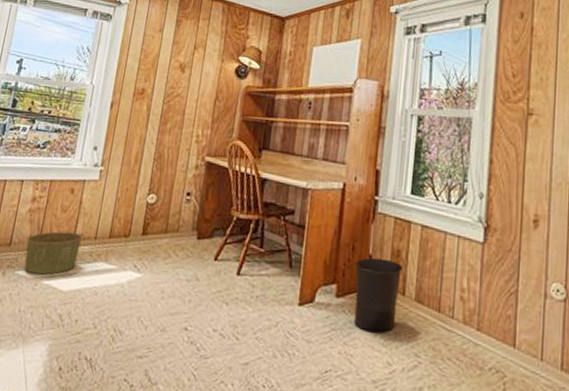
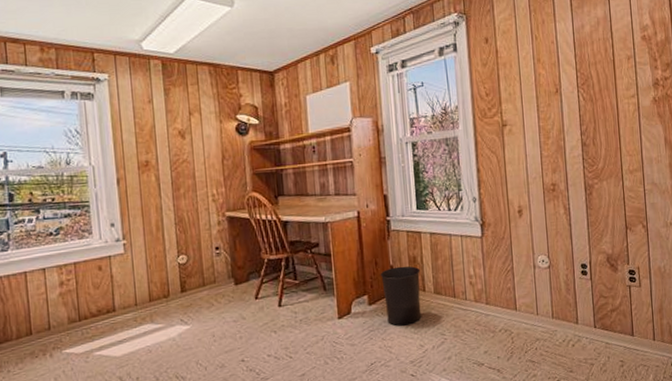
basket: present [24,231,84,275] -> none [64,303,123,350]

